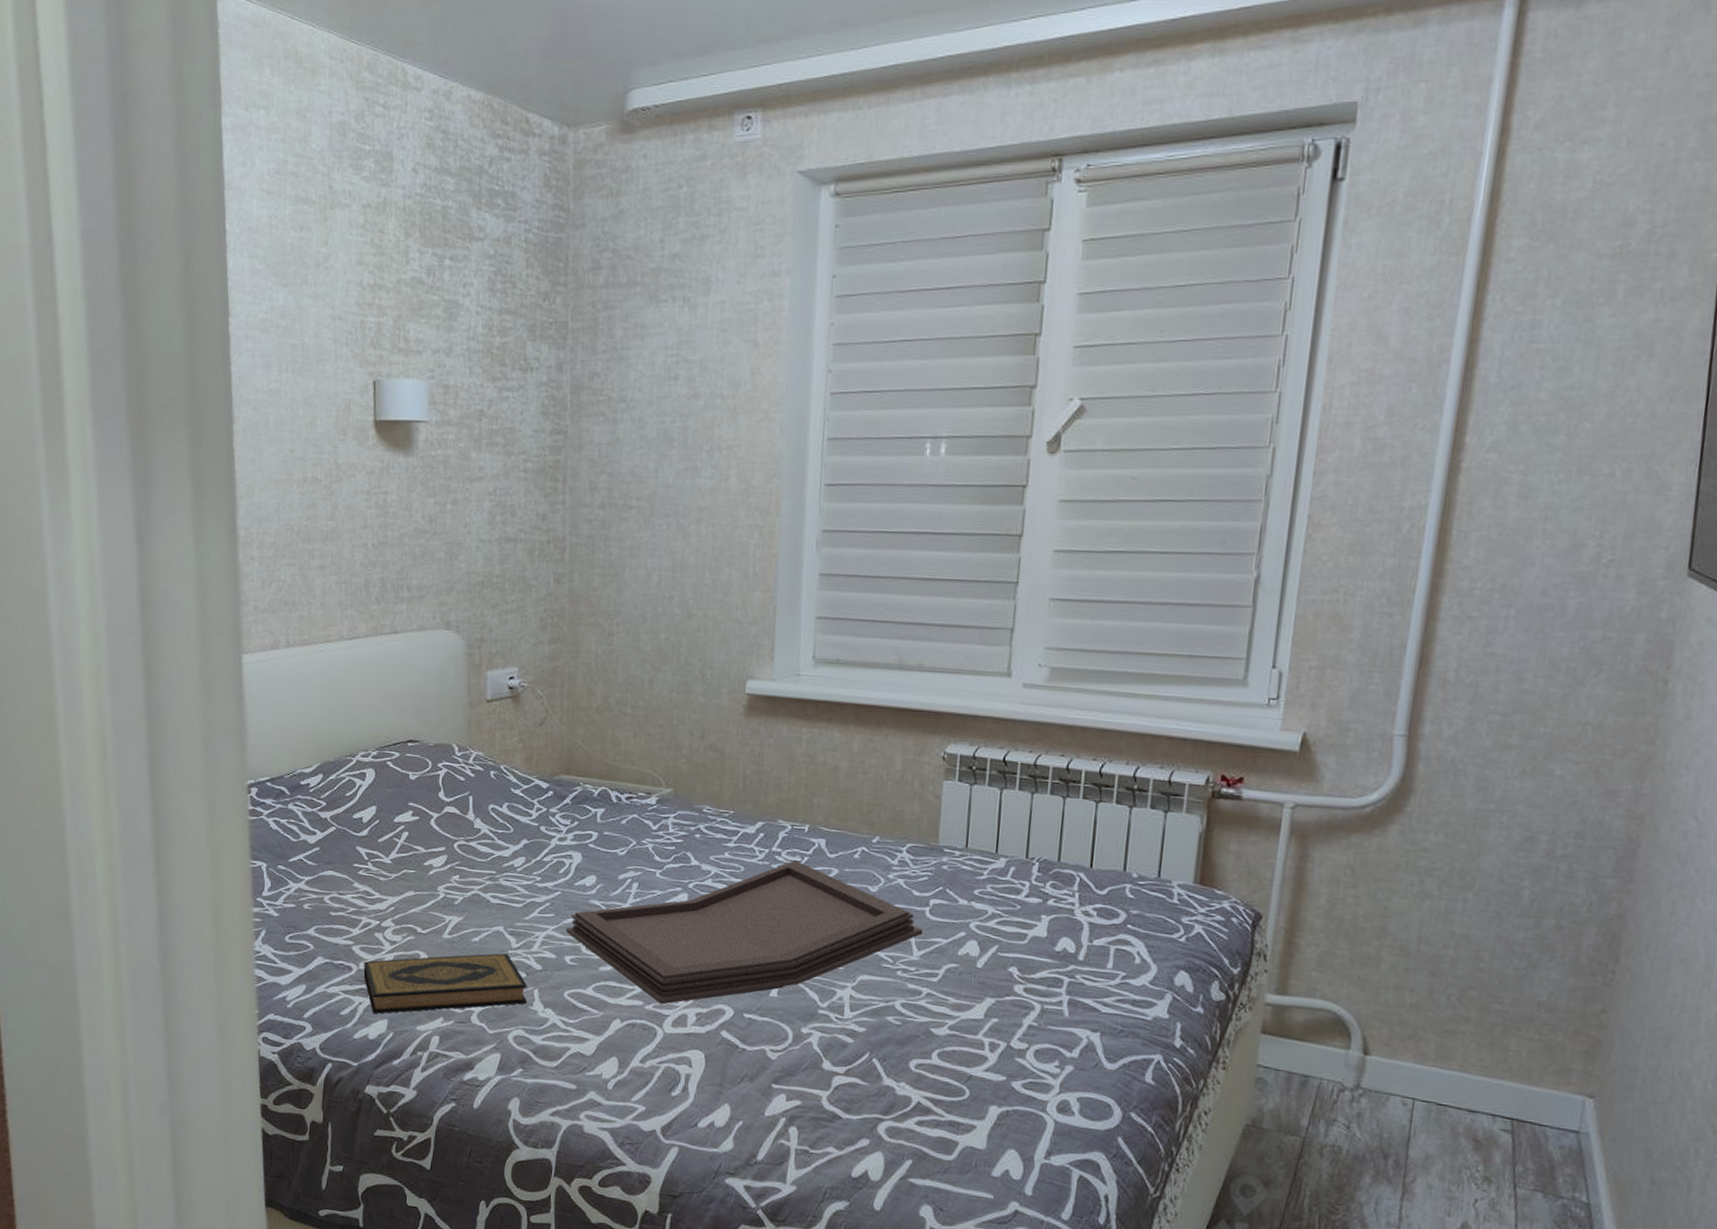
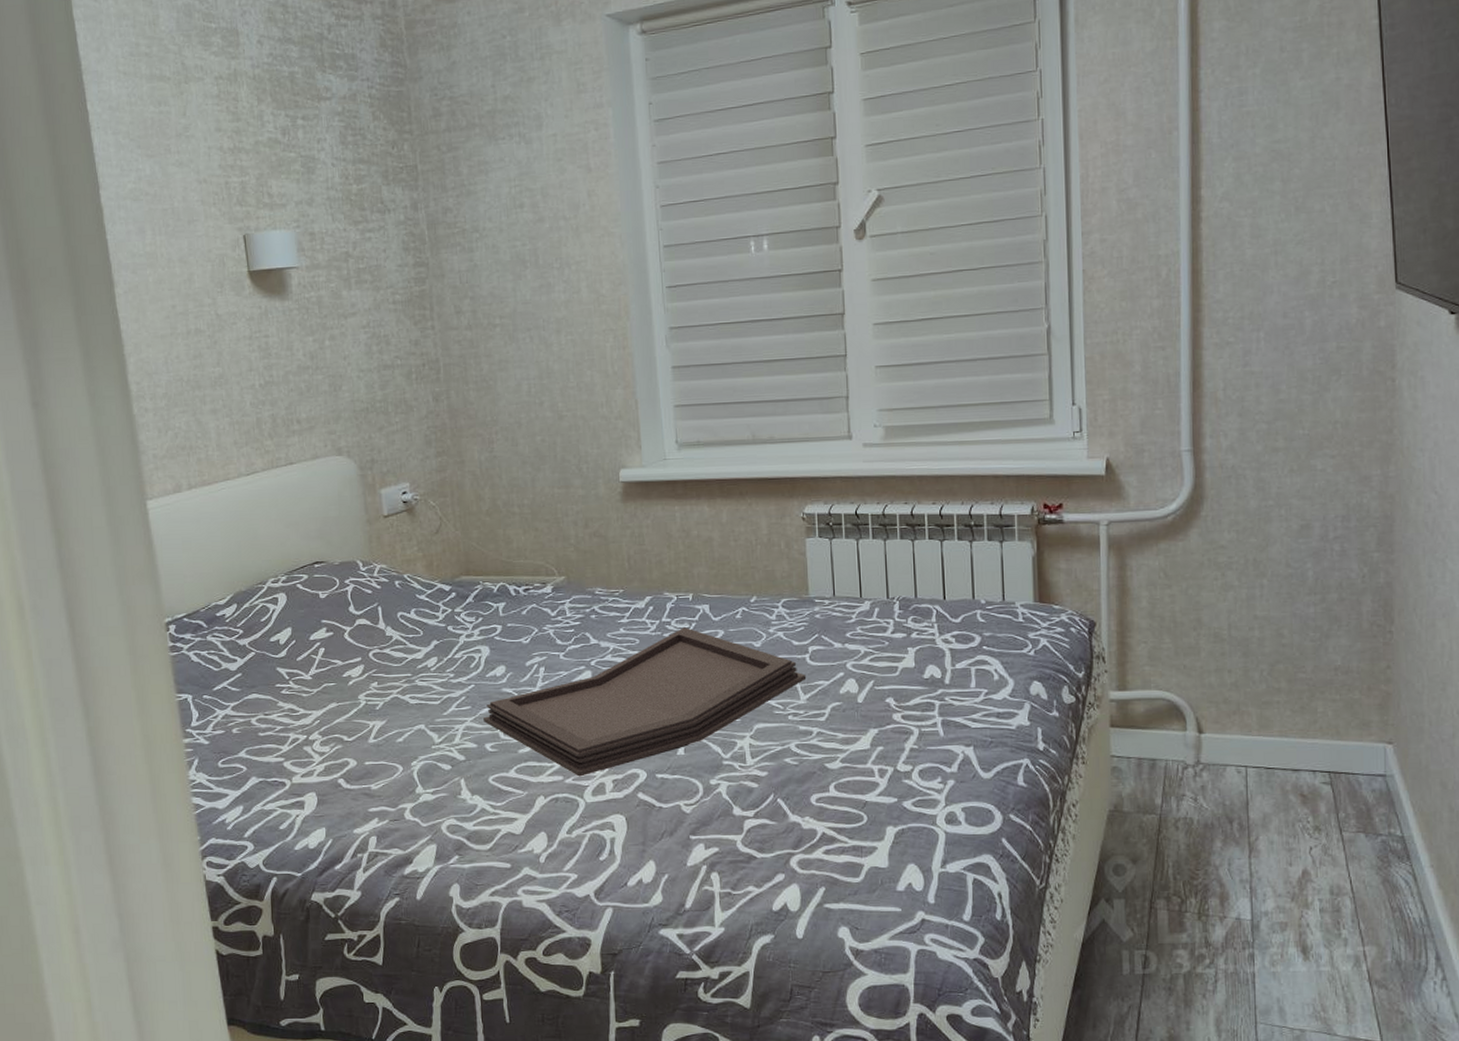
hardback book: present [363,953,528,1014] -> none [296,749,456,823]

